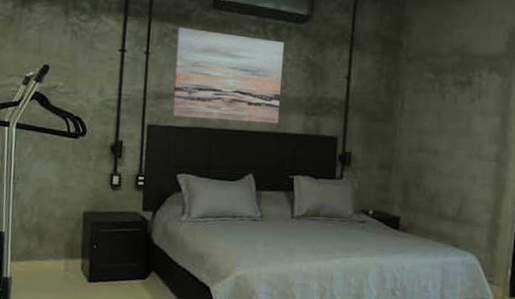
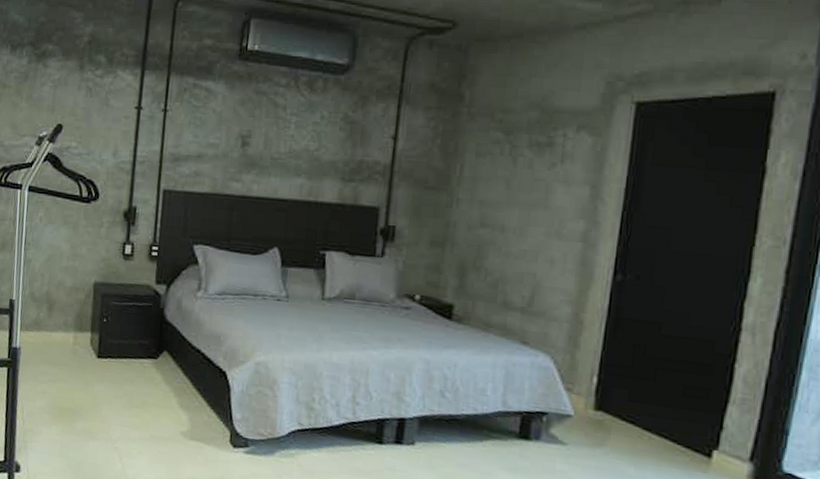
wall art: present [172,27,285,124] -> none [190,81,320,191]

